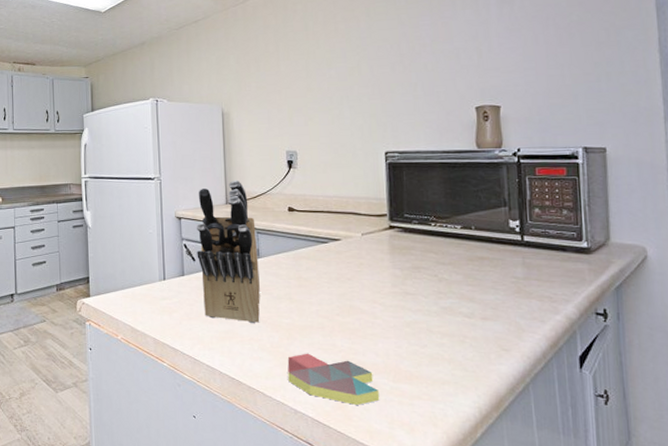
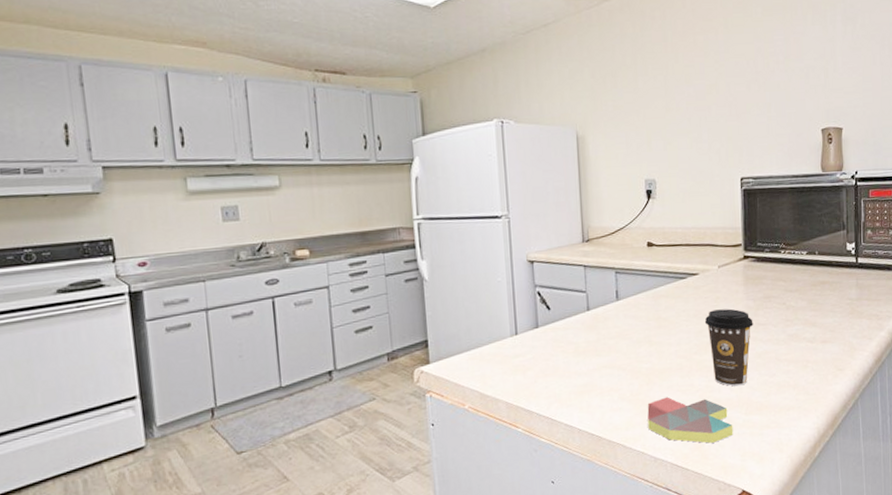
knife block: present [197,180,260,323] -> none [551,214,620,373]
coffee cup: none [347,275,401,352] -> present [704,308,753,387]

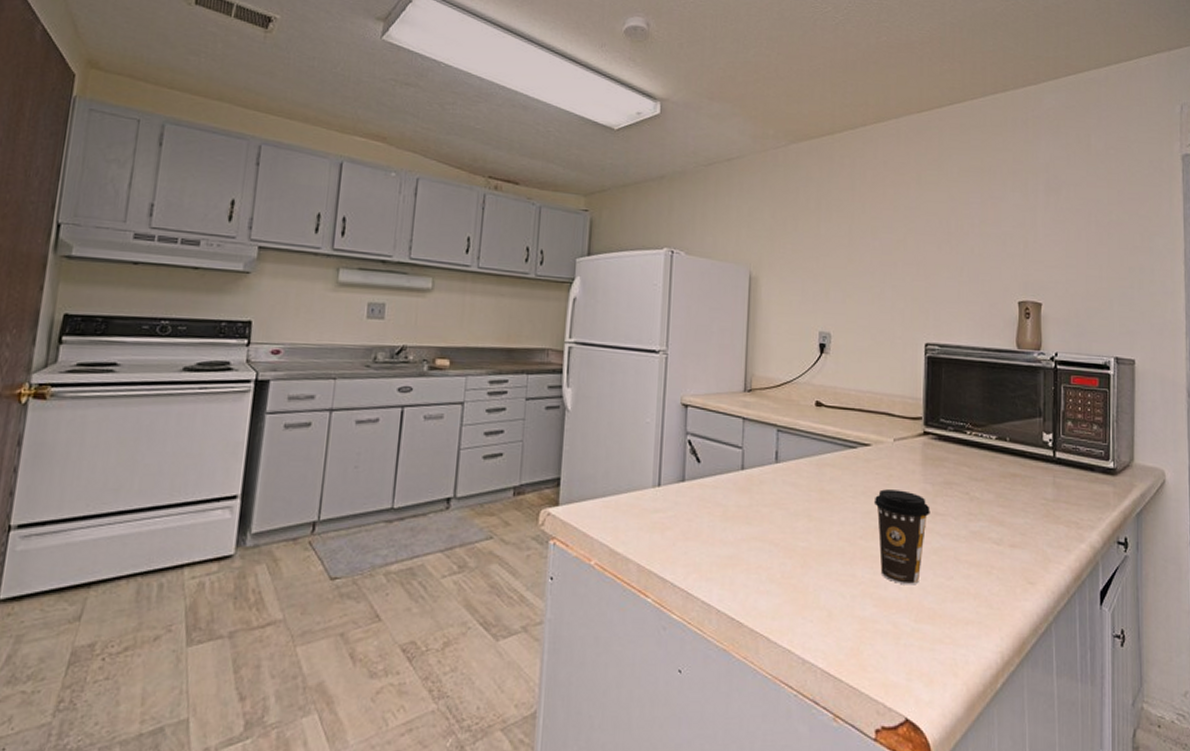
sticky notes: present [647,397,734,443] -> none [798,585,899,652]

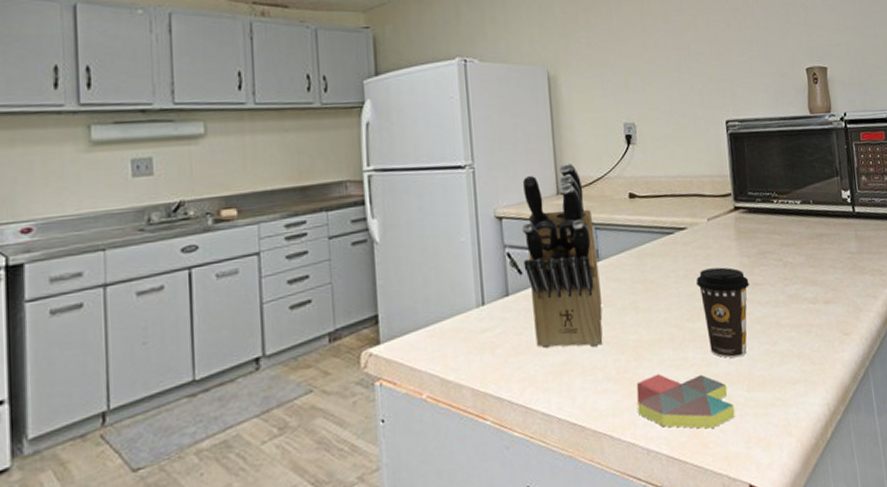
knife block: none [703,362,777,546] -> present [522,162,603,349]
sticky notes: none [798,585,899,652] -> present [637,374,736,429]

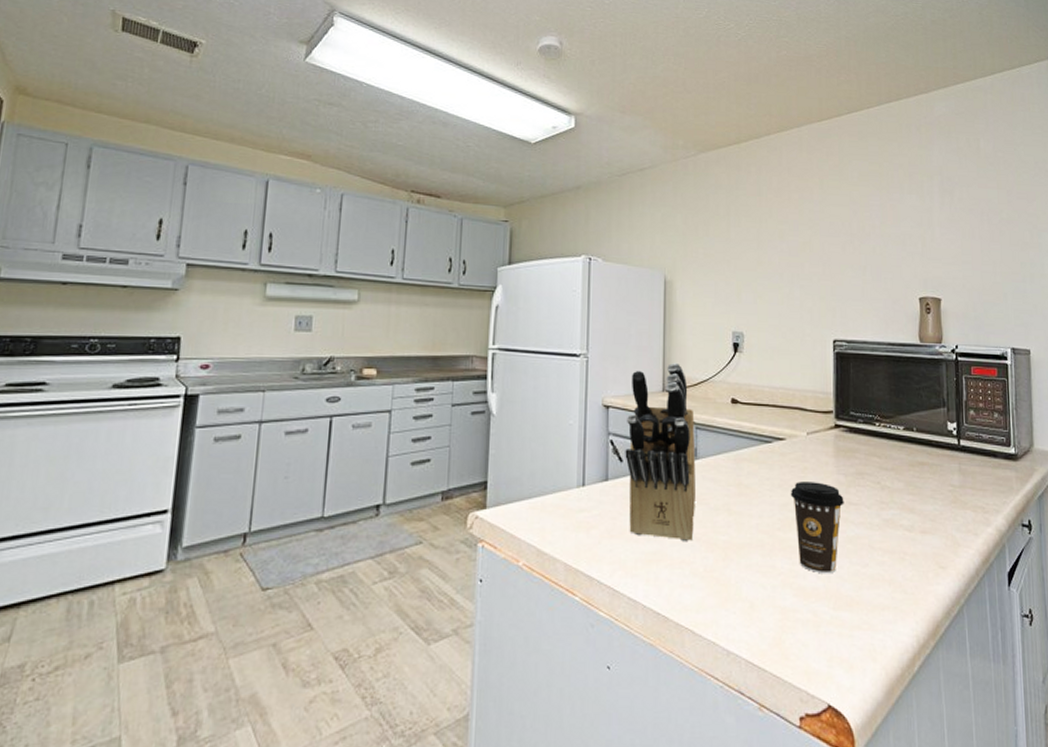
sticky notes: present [637,374,736,429] -> none [722,577,819,640]

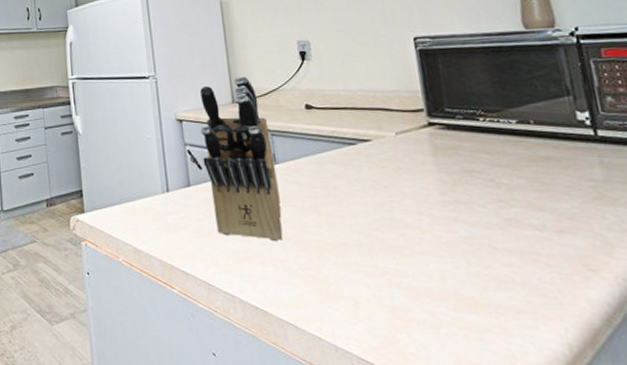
coffee cup: present [790,482,844,574] -> none [384,181,452,275]

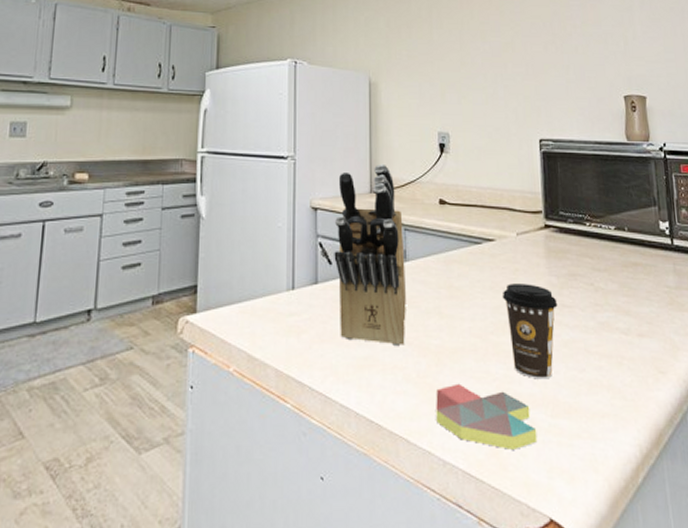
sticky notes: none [321,276,440,340] -> present [436,383,538,450]
coffee cup: none [384,181,452,275] -> present [502,284,558,380]

